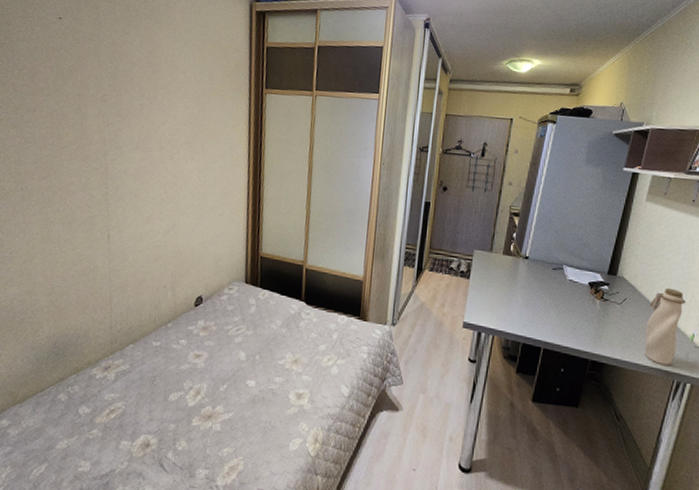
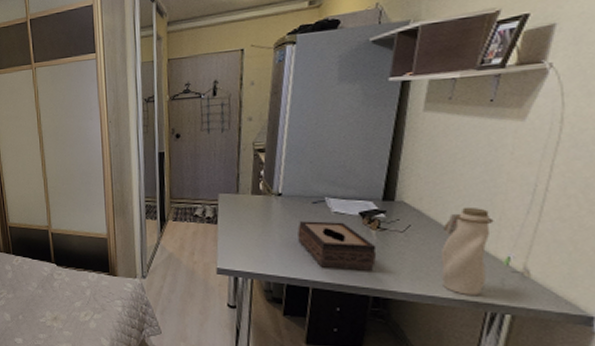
tissue box: none [537,285,599,337] -> present [297,221,377,271]

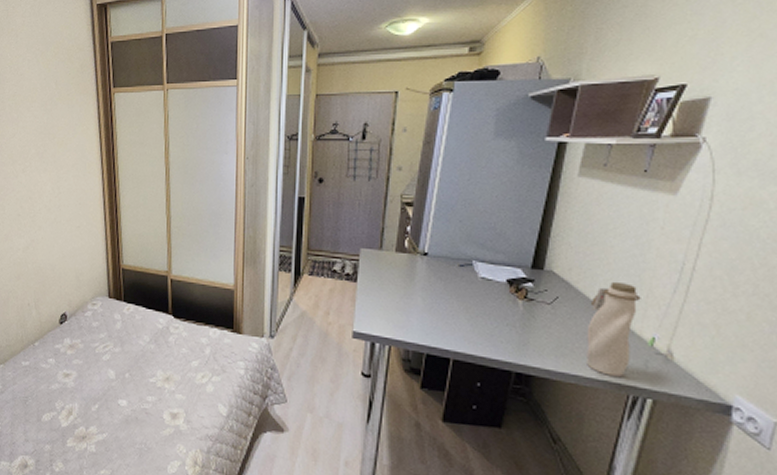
tissue box: present [297,221,377,271] -> none [442,285,522,344]

